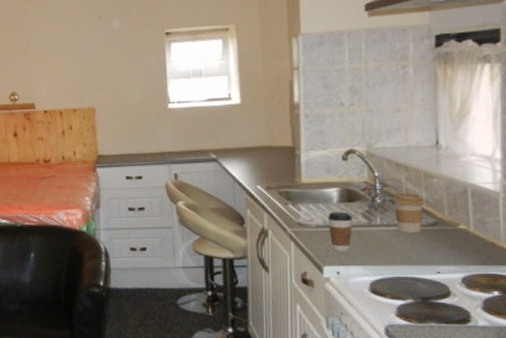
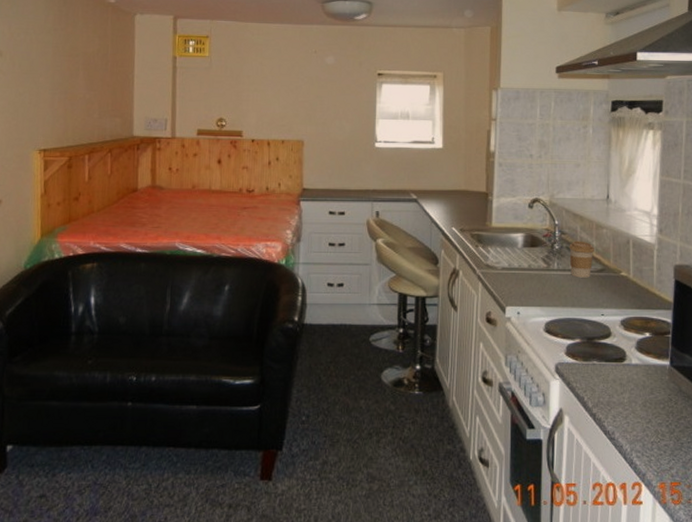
coffee cup: present [327,212,353,252] -> none [512,256,534,293]

